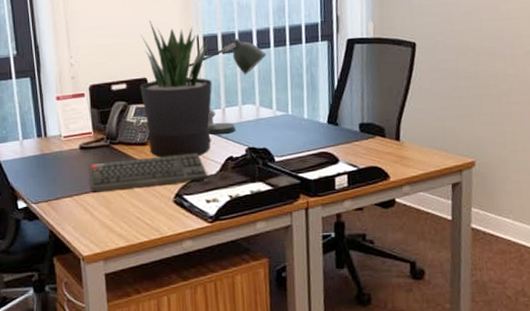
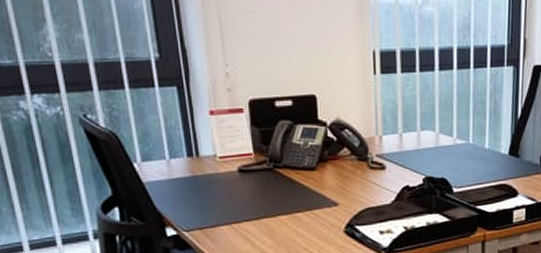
computer keyboard: present [89,153,209,192] -> none [249,181,383,220]
planter: present [140,20,212,158] -> none [308,28,389,184]
desk lamp: present [187,35,267,135] -> none [361,52,449,161]

